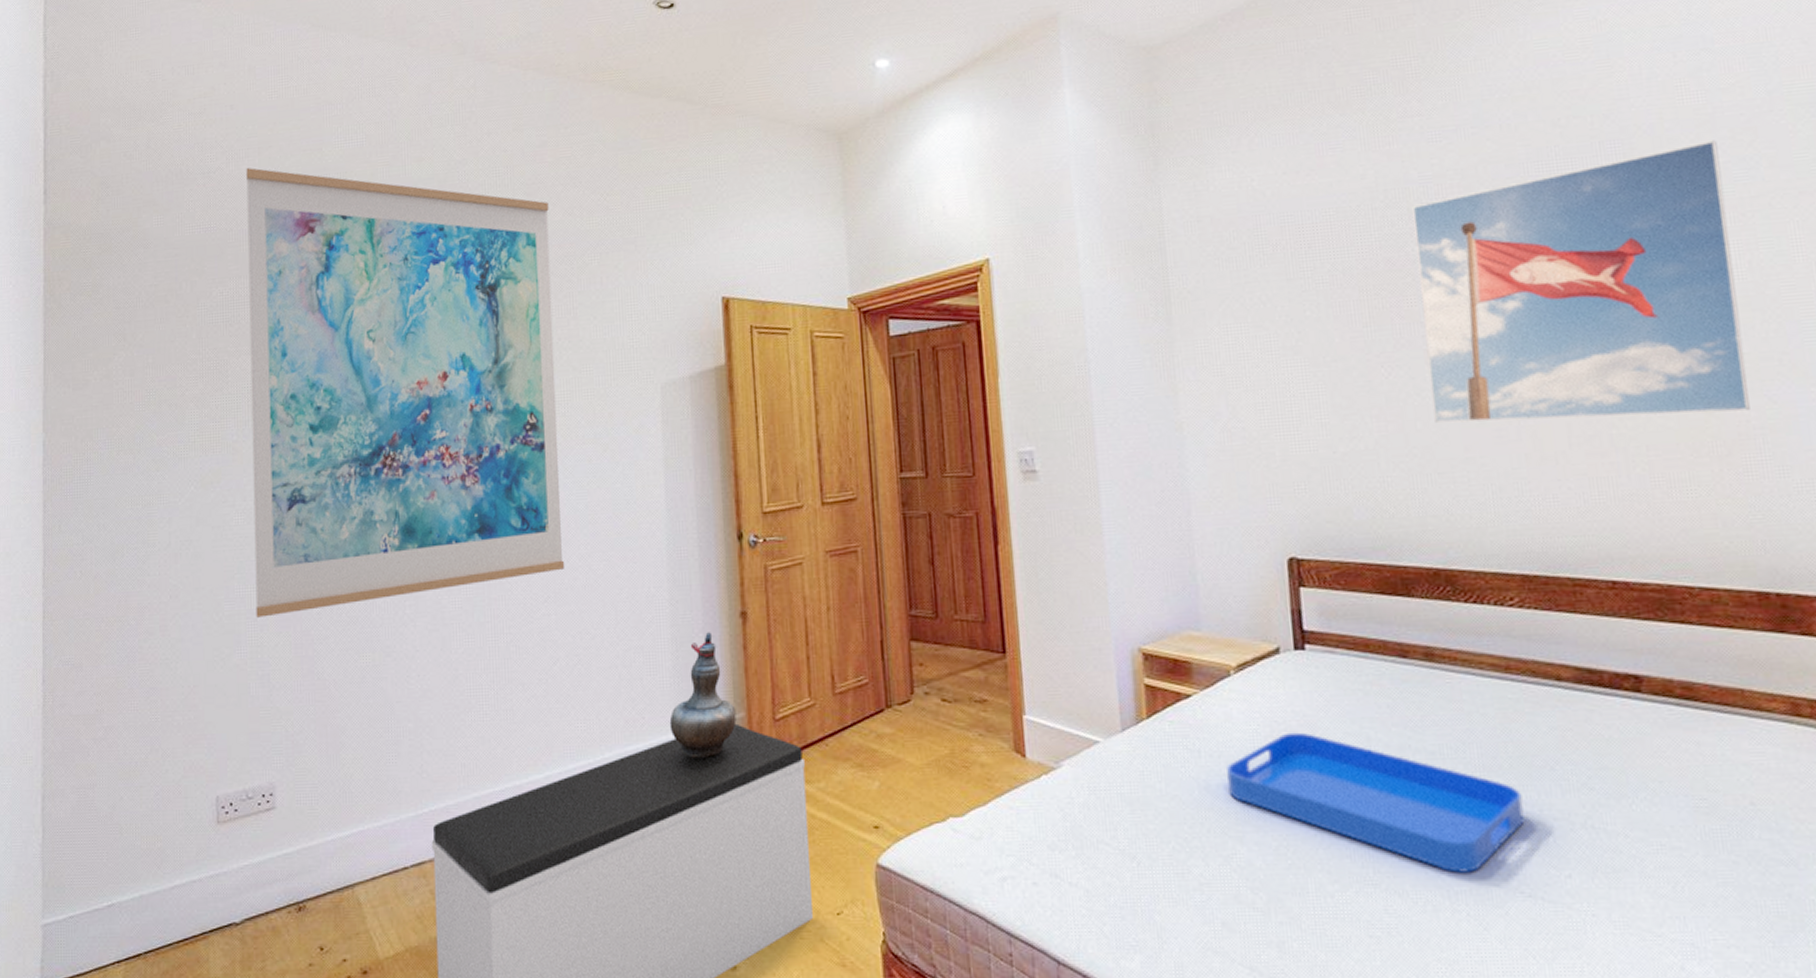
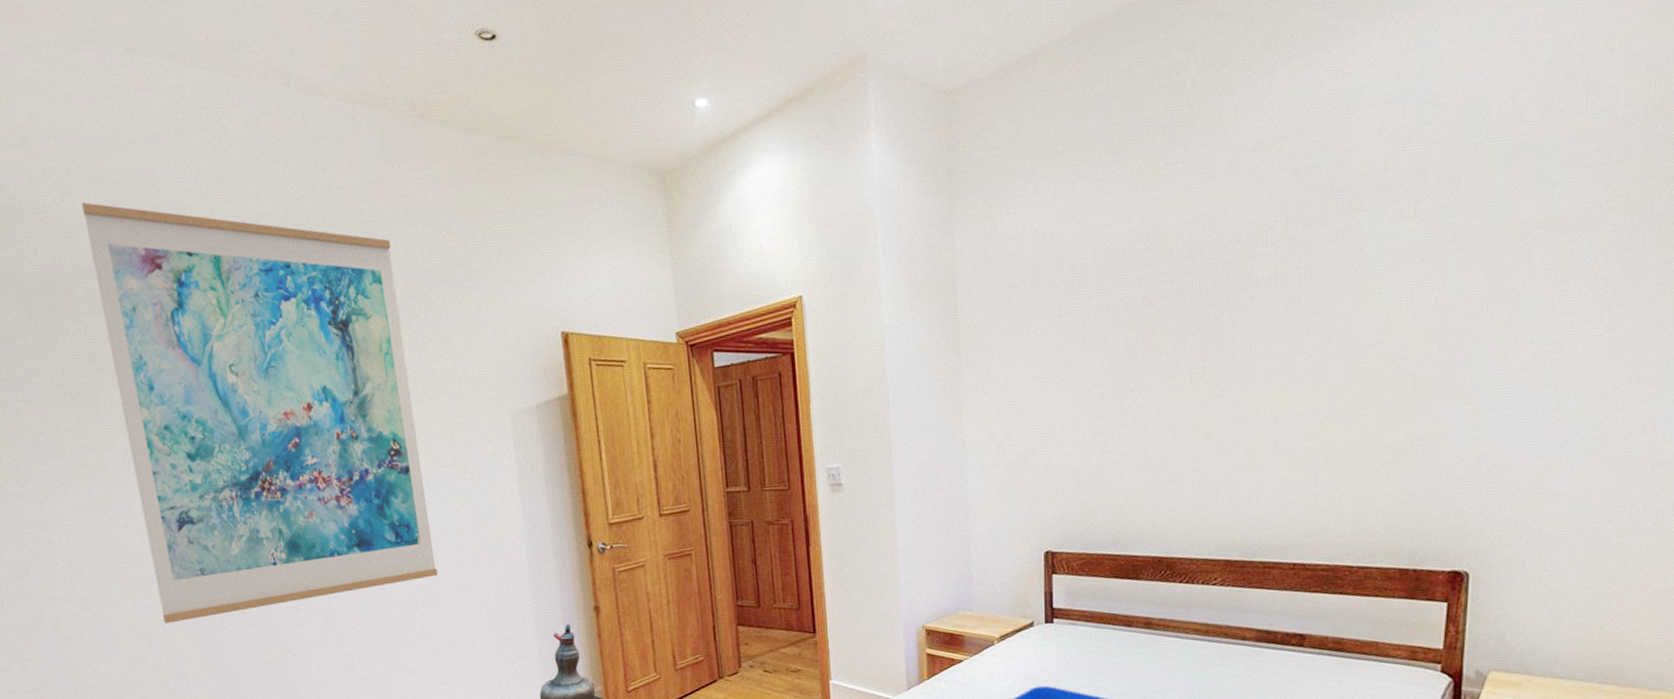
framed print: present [1412,140,1750,424] -> none [1168,189,1427,439]

